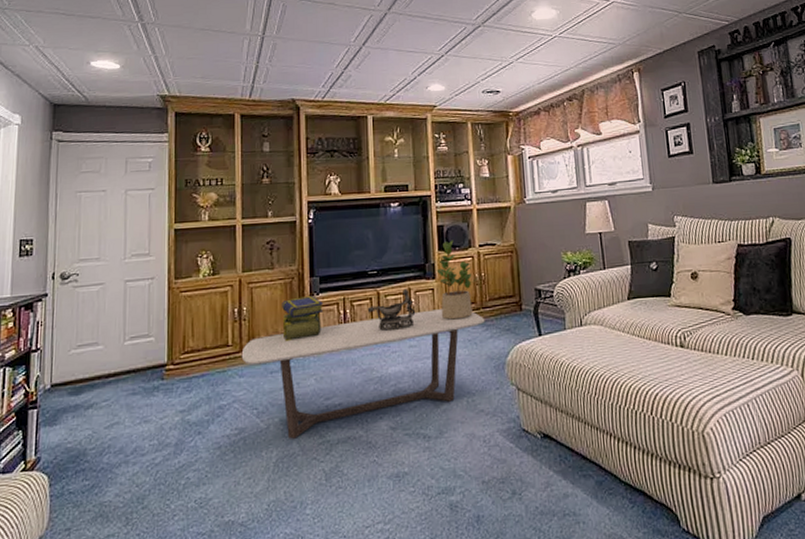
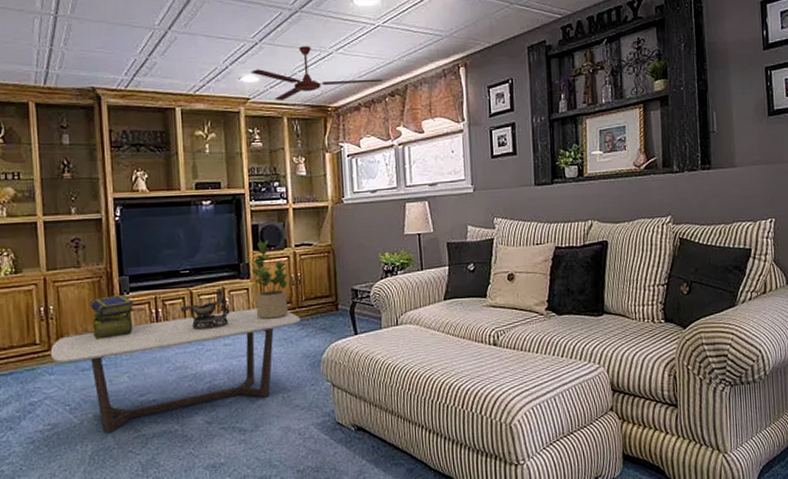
ceiling fan: none [436,56,561,108] -> present [250,45,383,102]

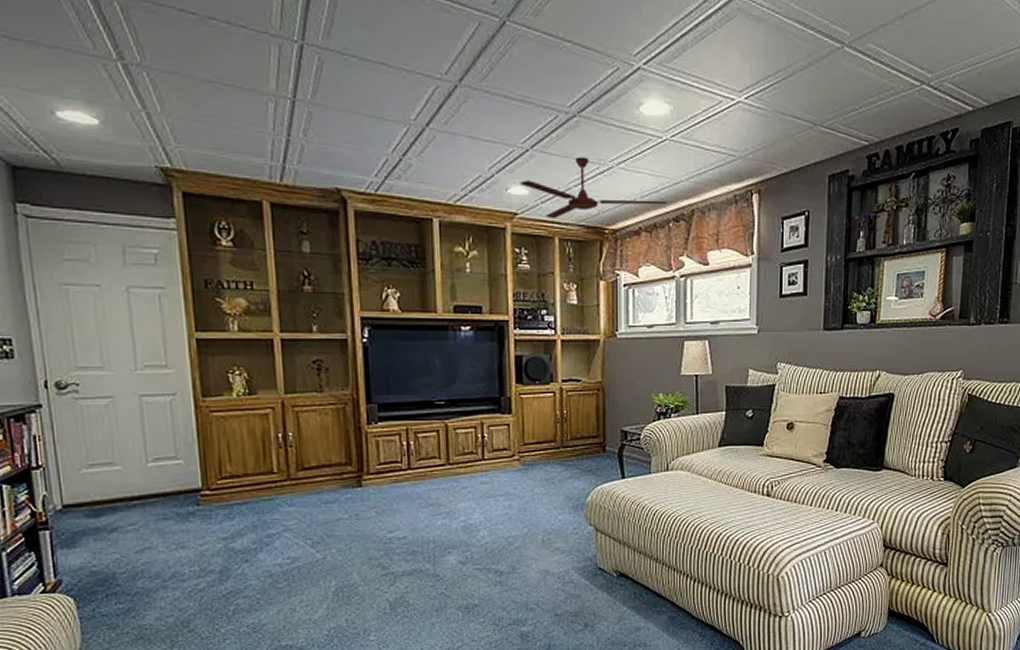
coffee table: present [50,308,301,434] -> none [289,446,565,570]
stack of books: present [90,295,135,340] -> none [334,424,384,471]
decorative bowl: present [180,288,230,330] -> none [434,423,489,465]
potted plant: present [252,239,295,319] -> none [514,372,560,458]

